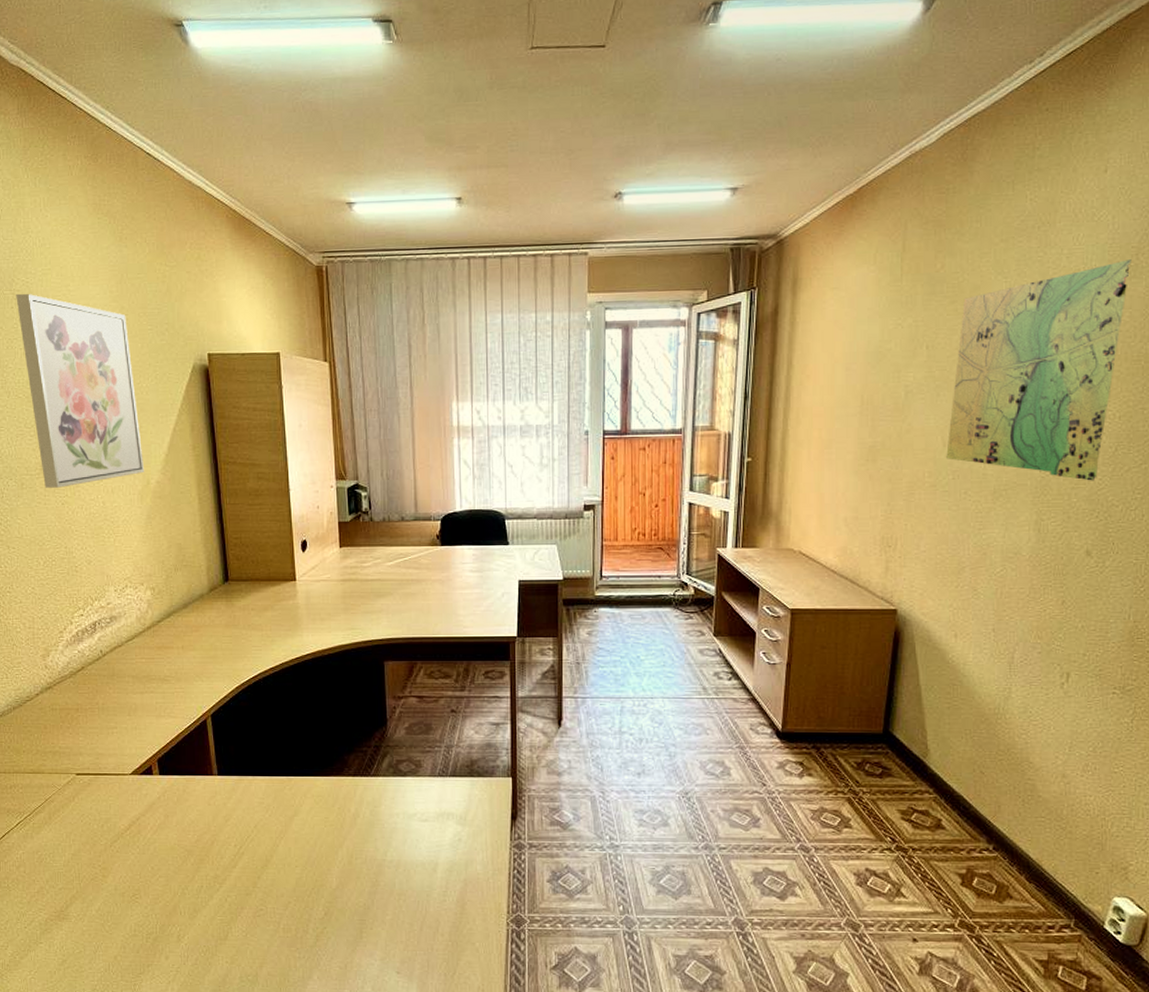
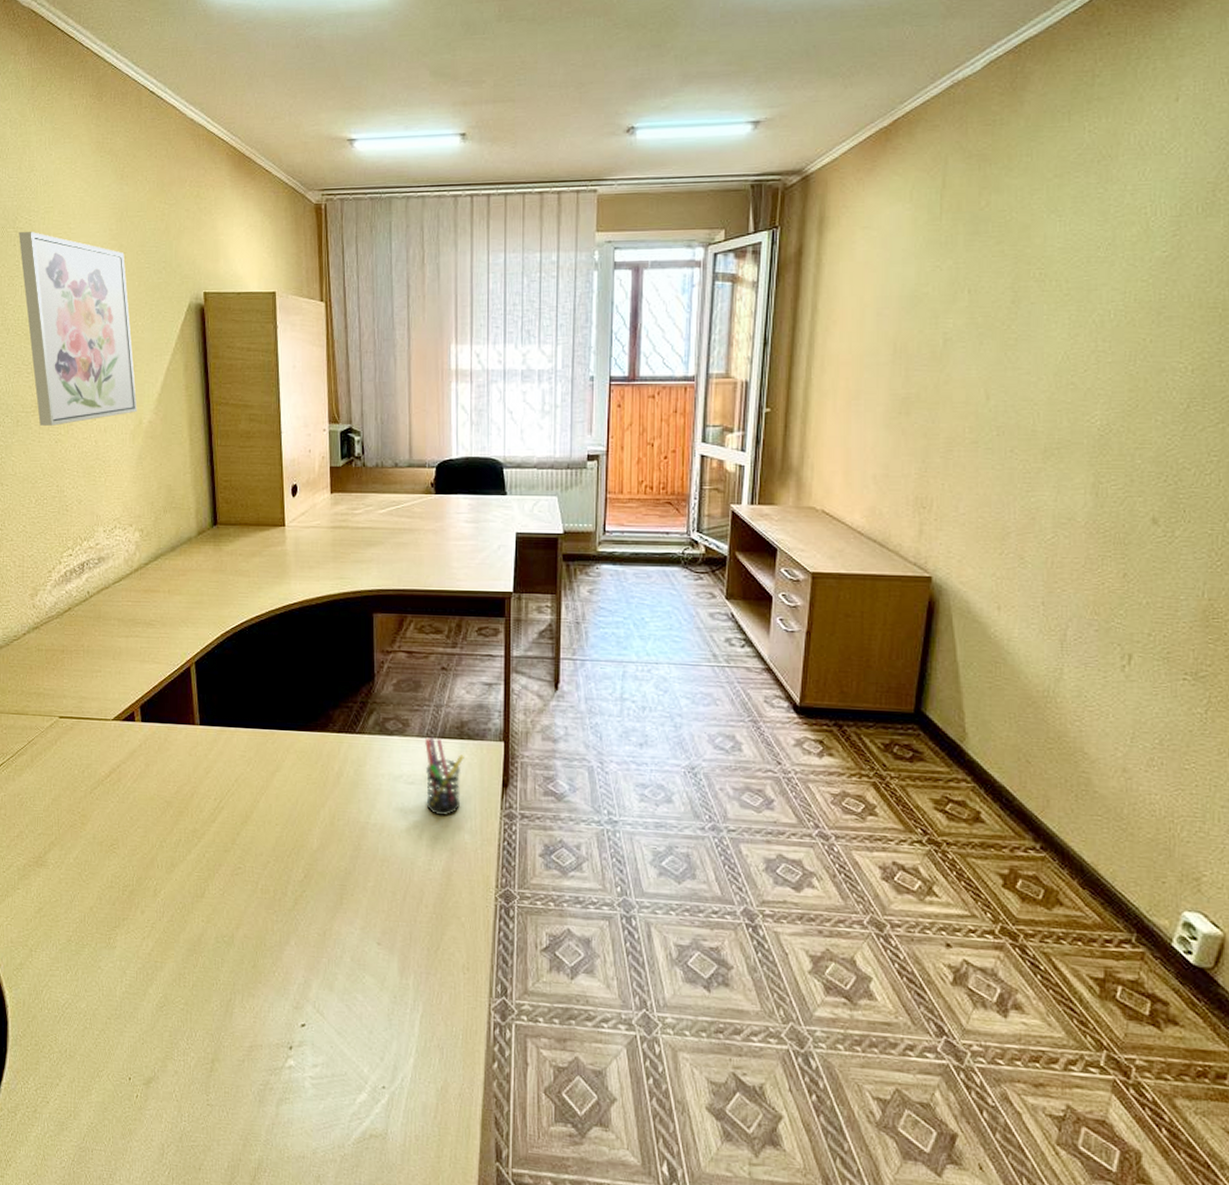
pen holder: none [437,775,475,849] -> present [425,736,464,815]
map: present [946,259,1131,481] -> none [990,196,1207,441]

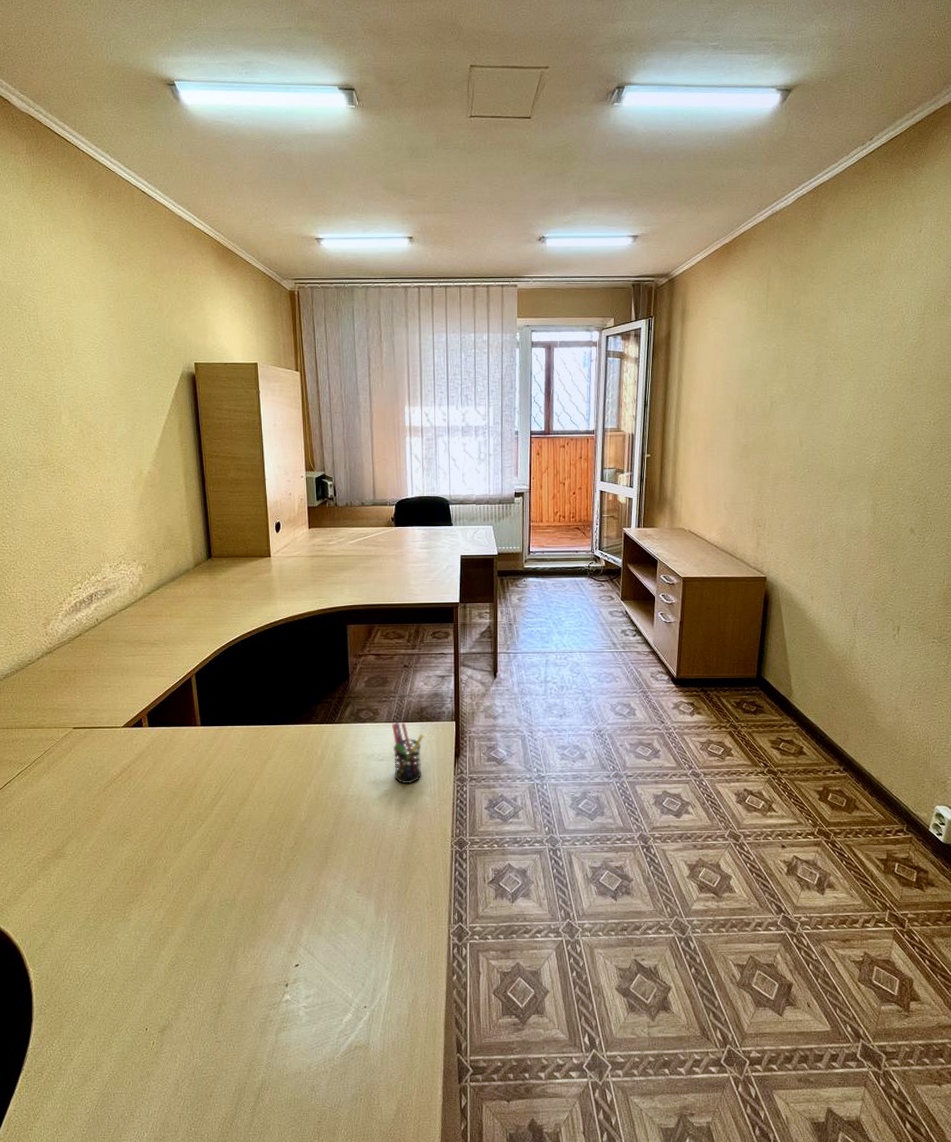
wall art: present [19,231,138,426] -> none [23,308,138,477]

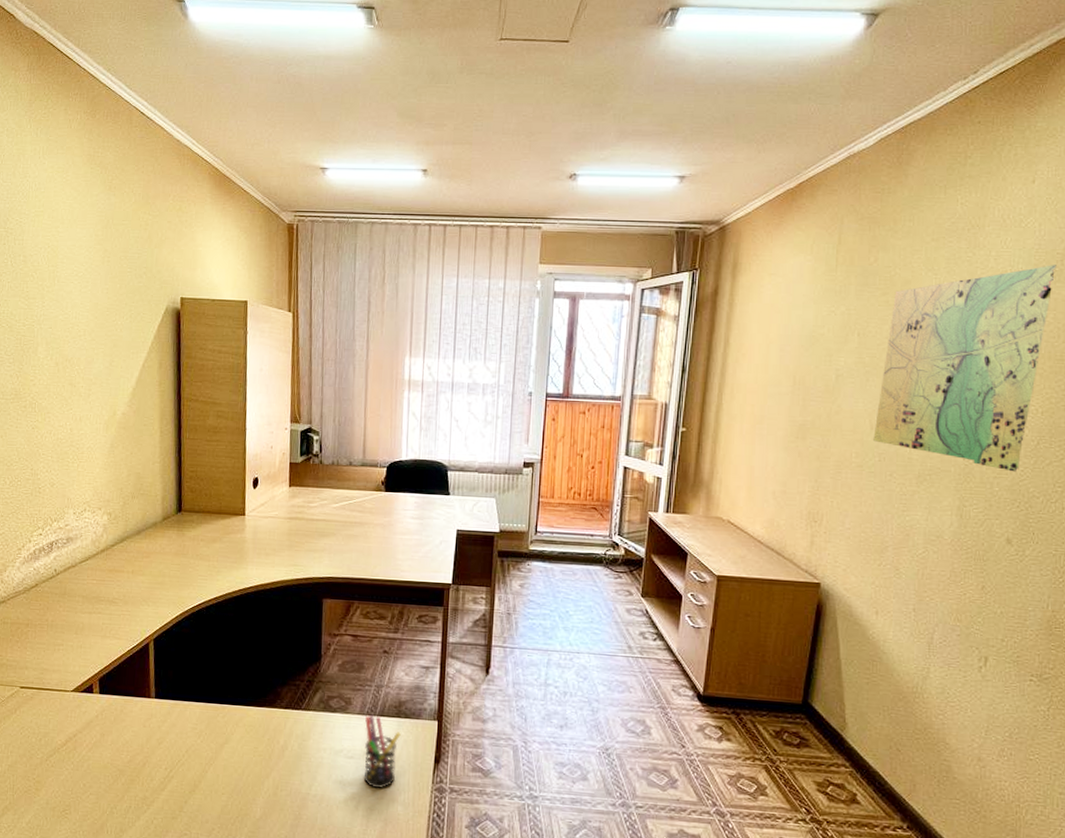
map: none [803,300,941,474] -> present [873,265,1056,472]

